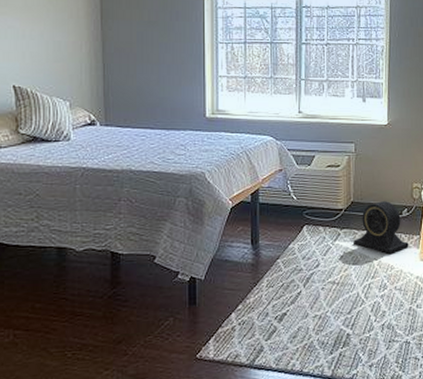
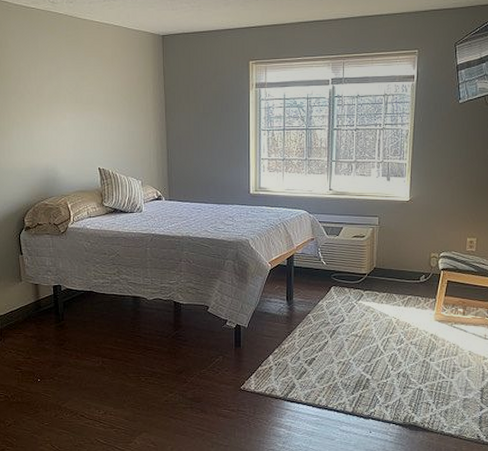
speaker: present [354,201,409,254] -> none [375,268,425,313]

